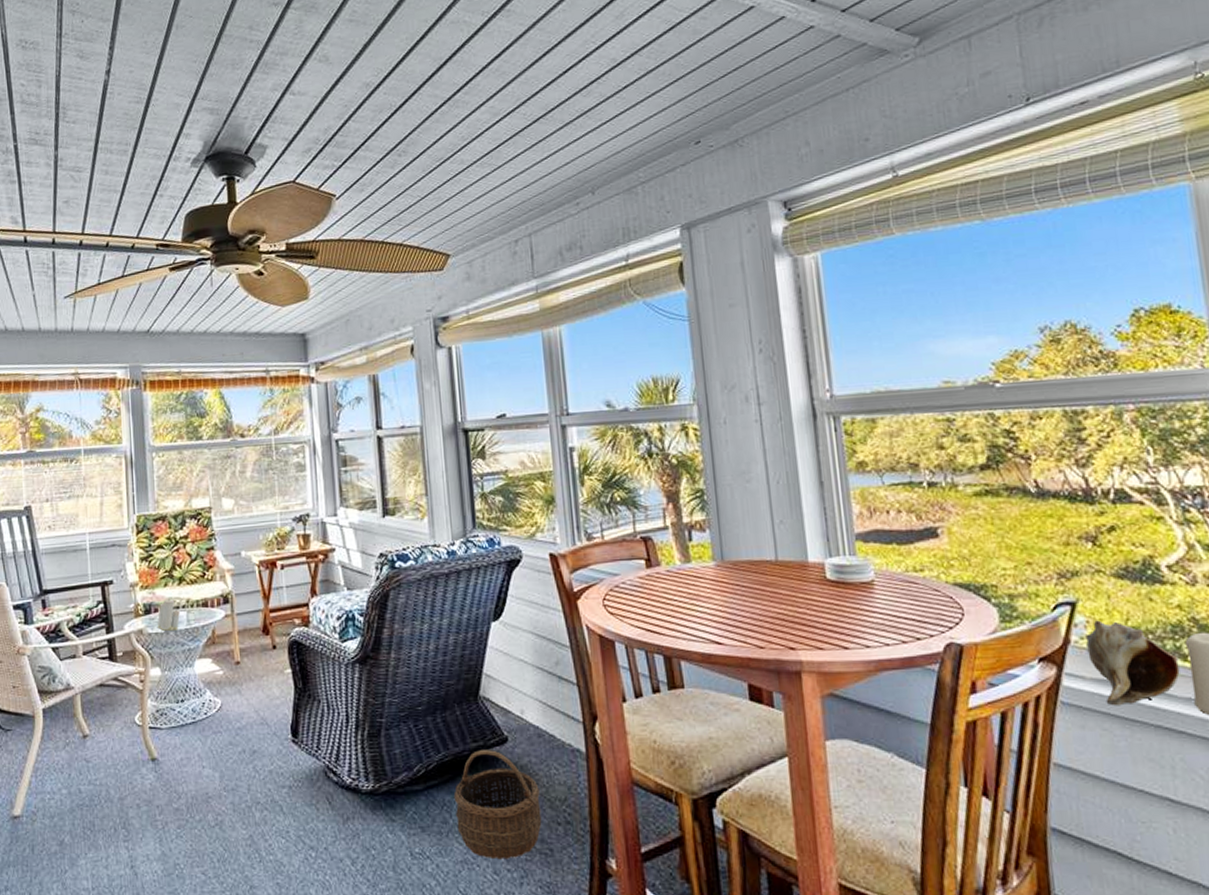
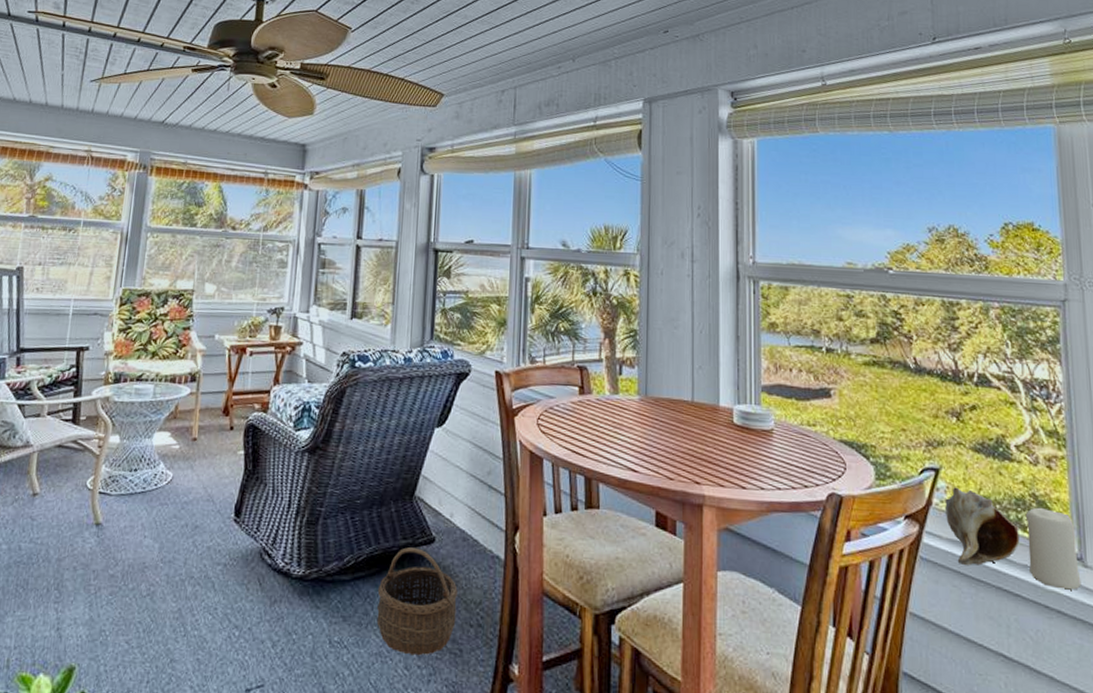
candle: present [157,598,180,631] -> none [123,370,148,401]

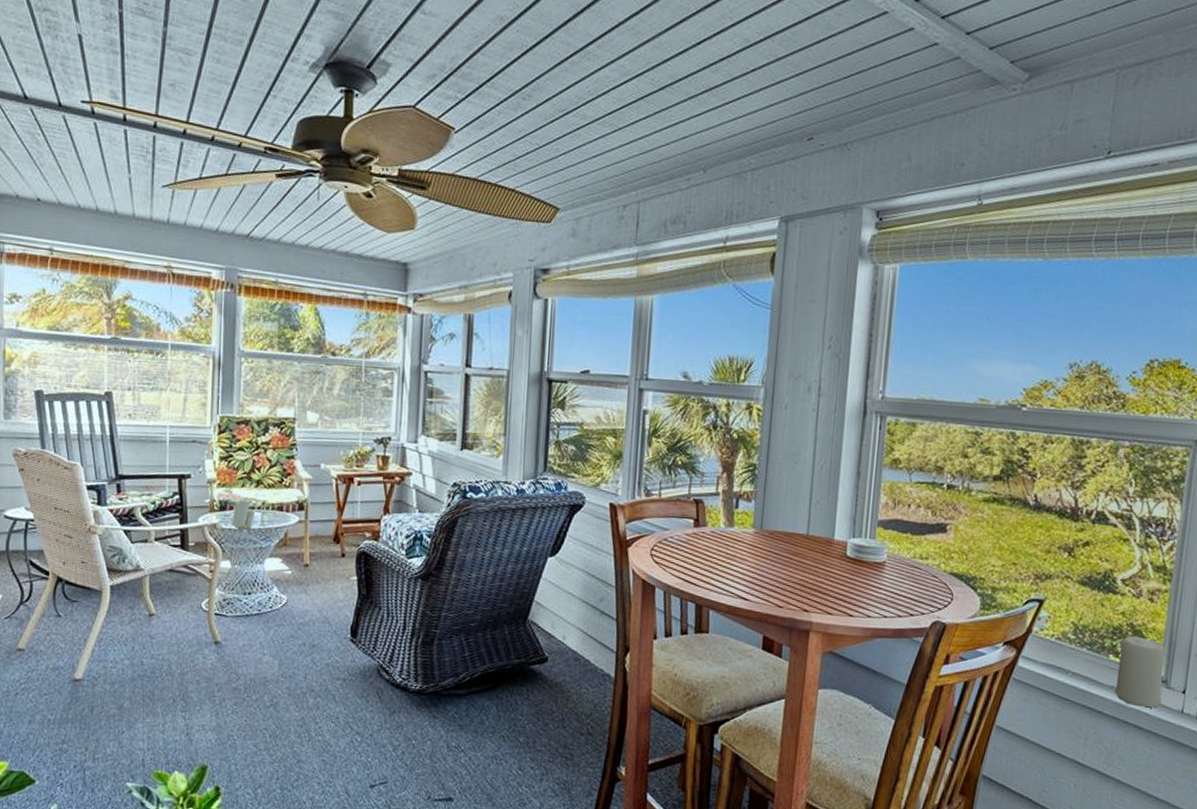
candle: none [123,370,148,401] -> present [231,498,255,529]
wicker basket: present [376,547,458,656] -> none [491,666,569,759]
seashell: present [945,487,1020,566] -> none [1043,616,1113,687]

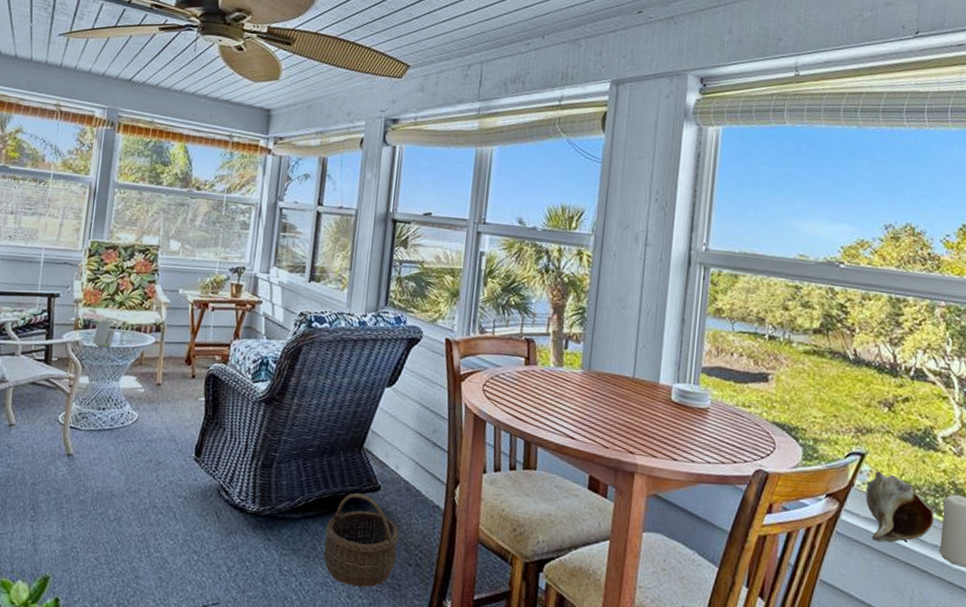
wicker basket: none [491,666,569,759] -> present [323,493,399,588]
seashell: none [1043,616,1113,687] -> present [865,471,936,543]

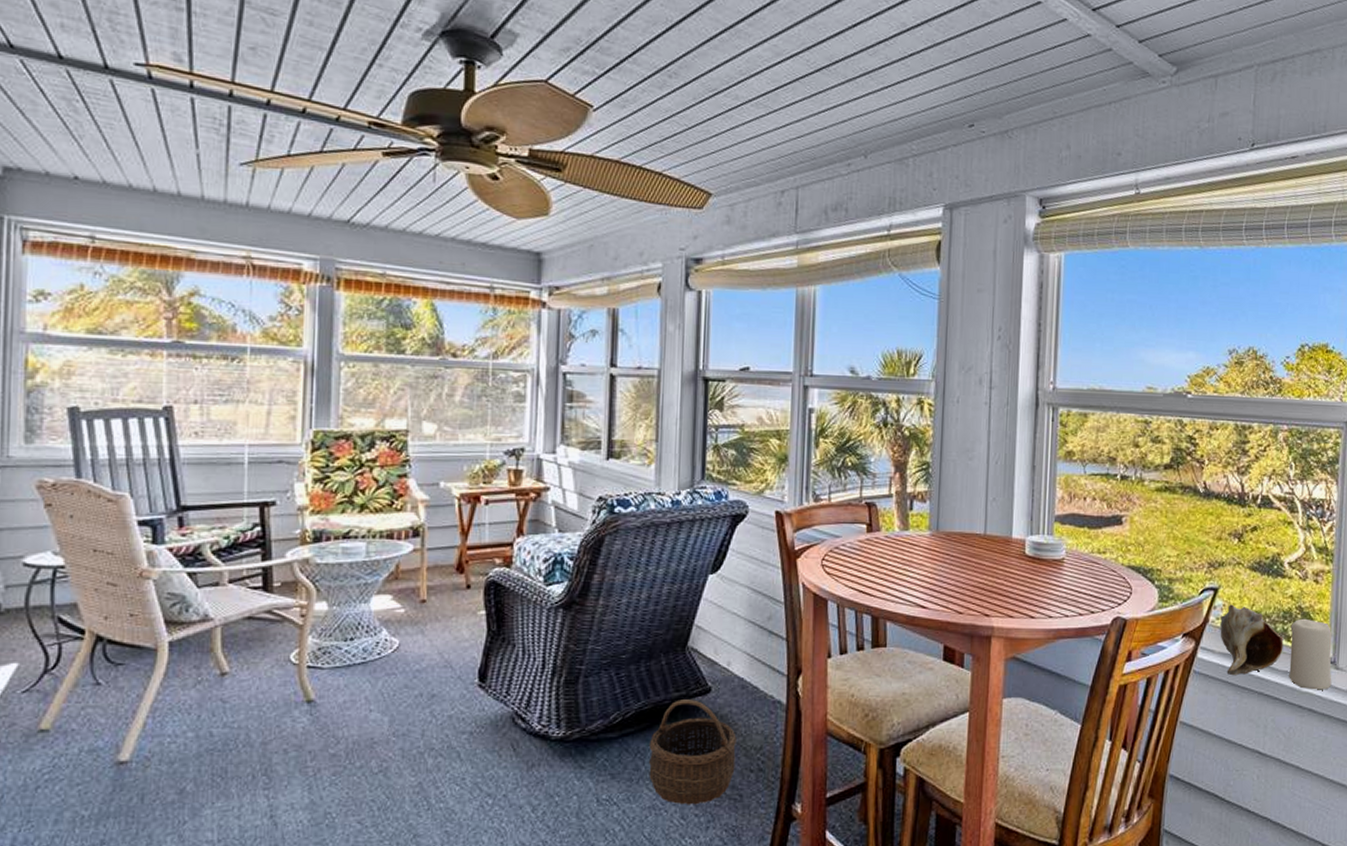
candle: present [92,318,115,347] -> none [327,526,358,562]

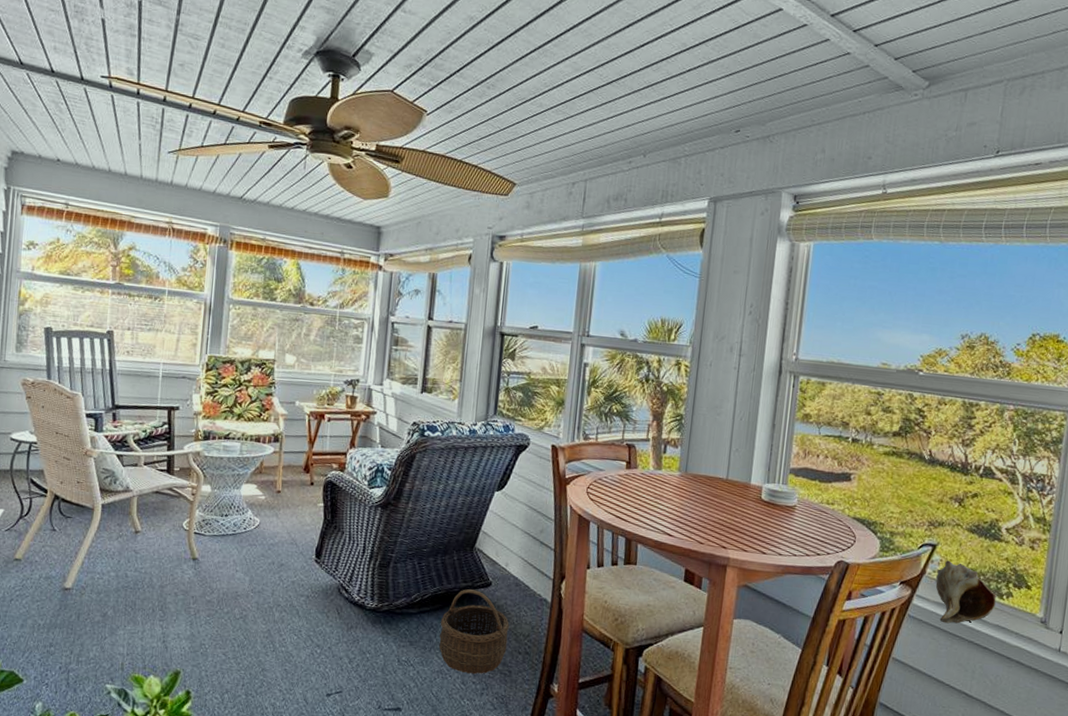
candle: present [1289,618,1332,690] -> none [999,579,1045,646]

